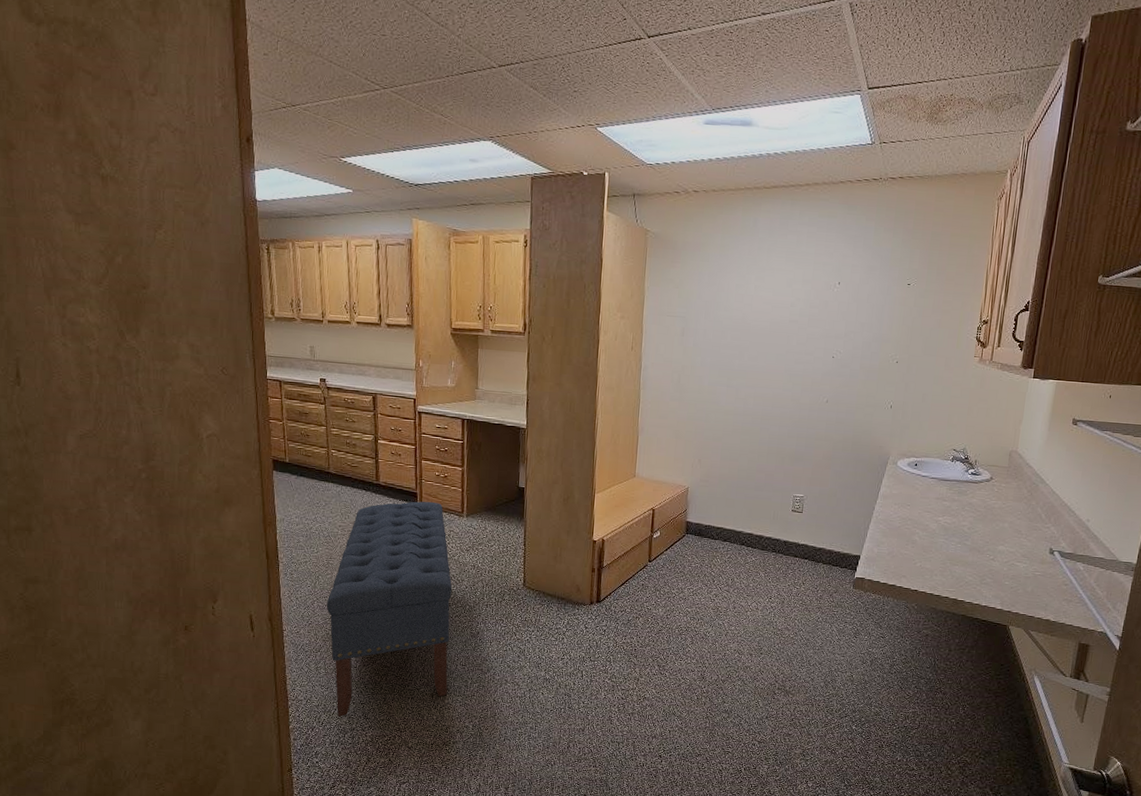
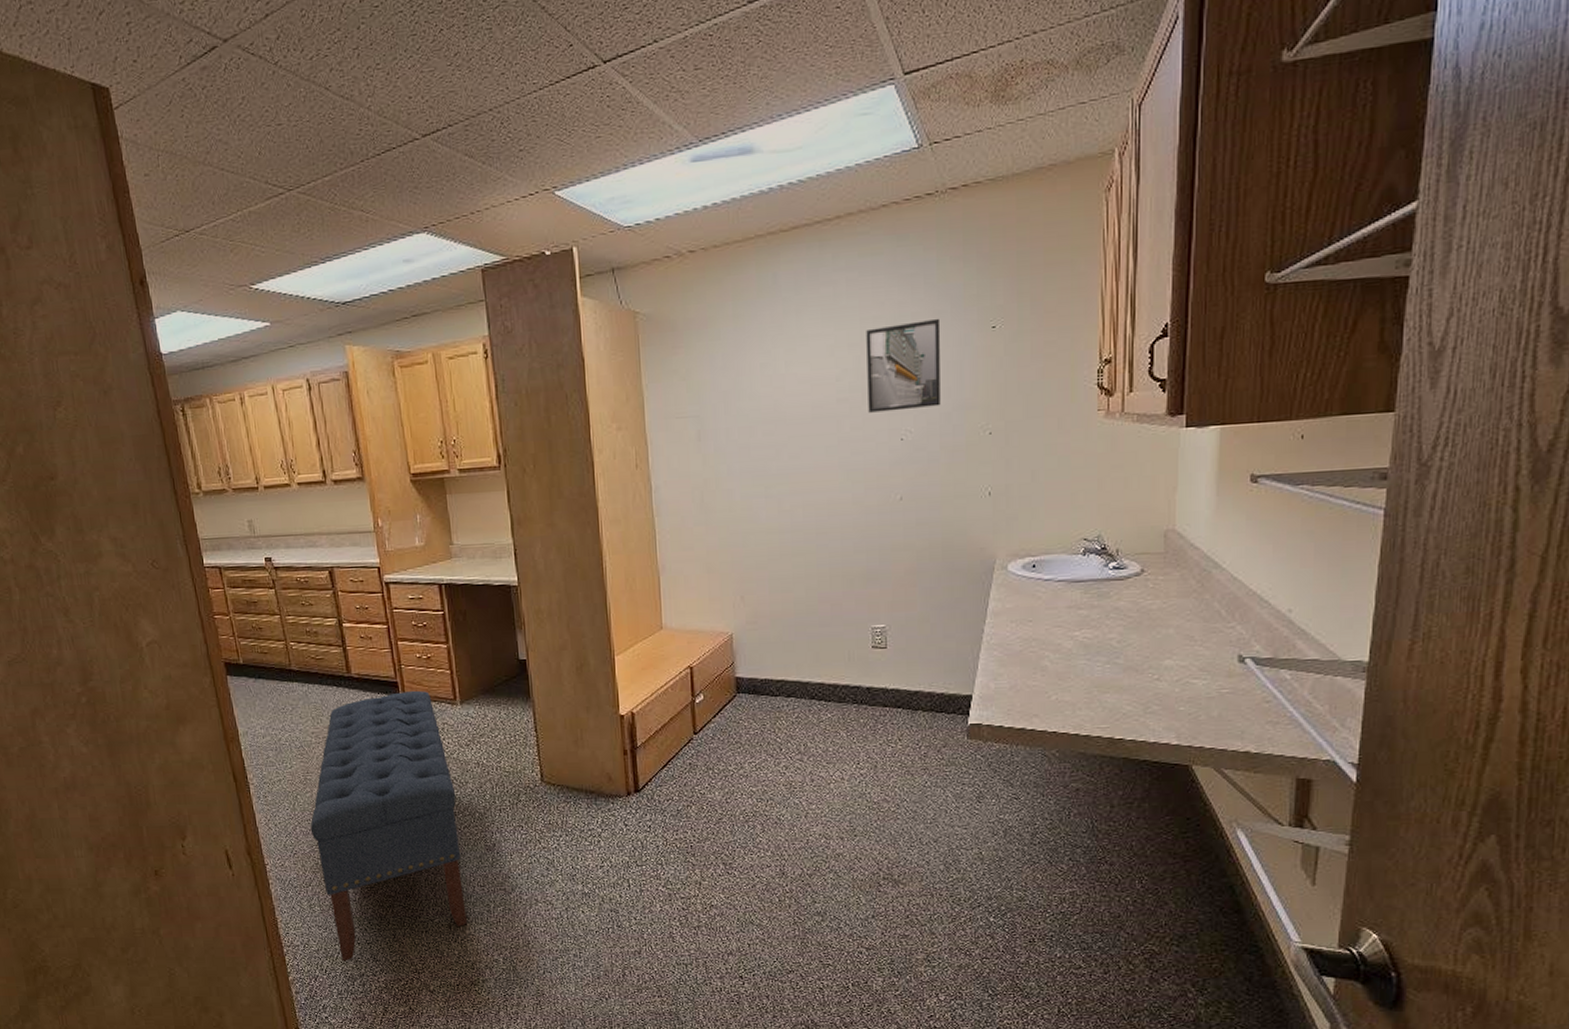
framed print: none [811,271,872,337] -> present [866,318,941,413]

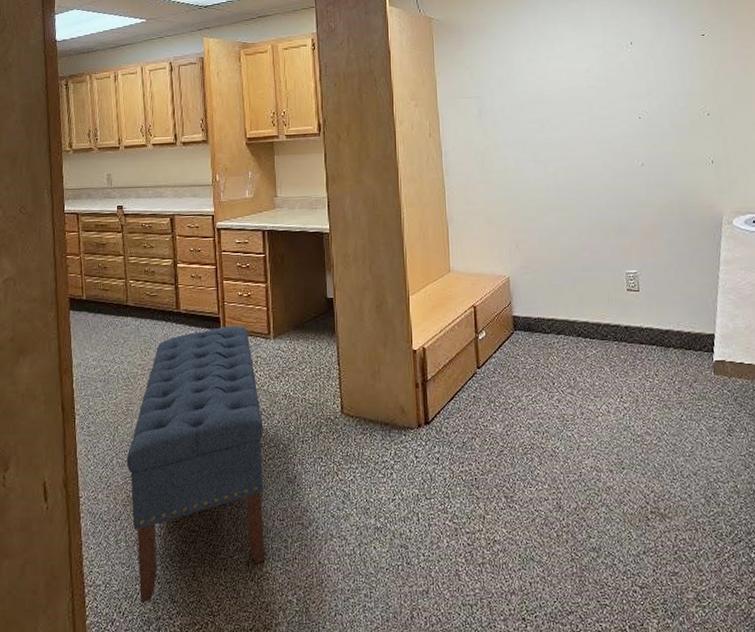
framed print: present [866,318,941,413] -> none [607,27,668,97]

